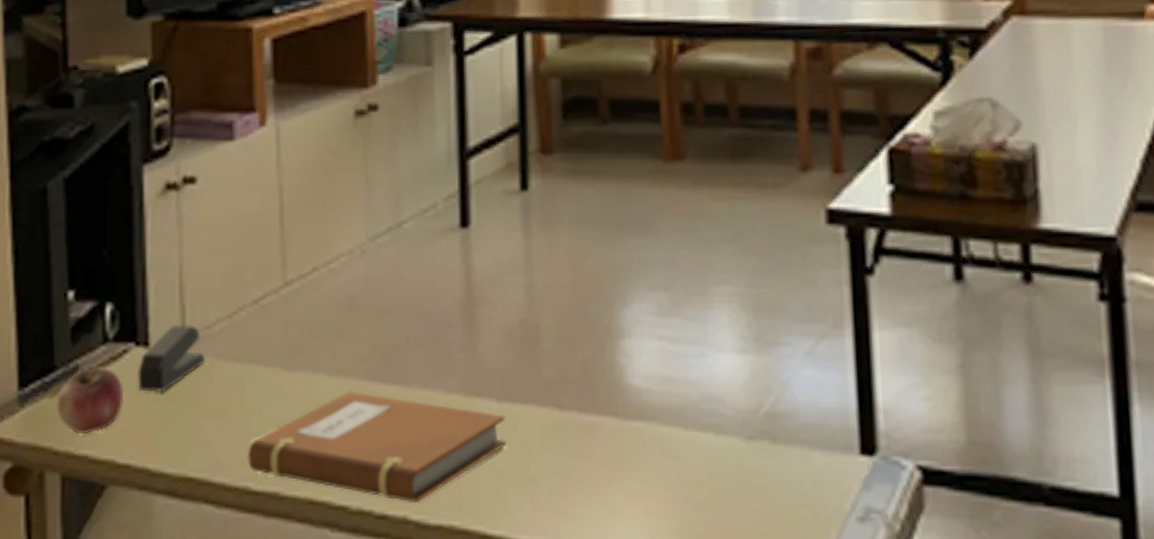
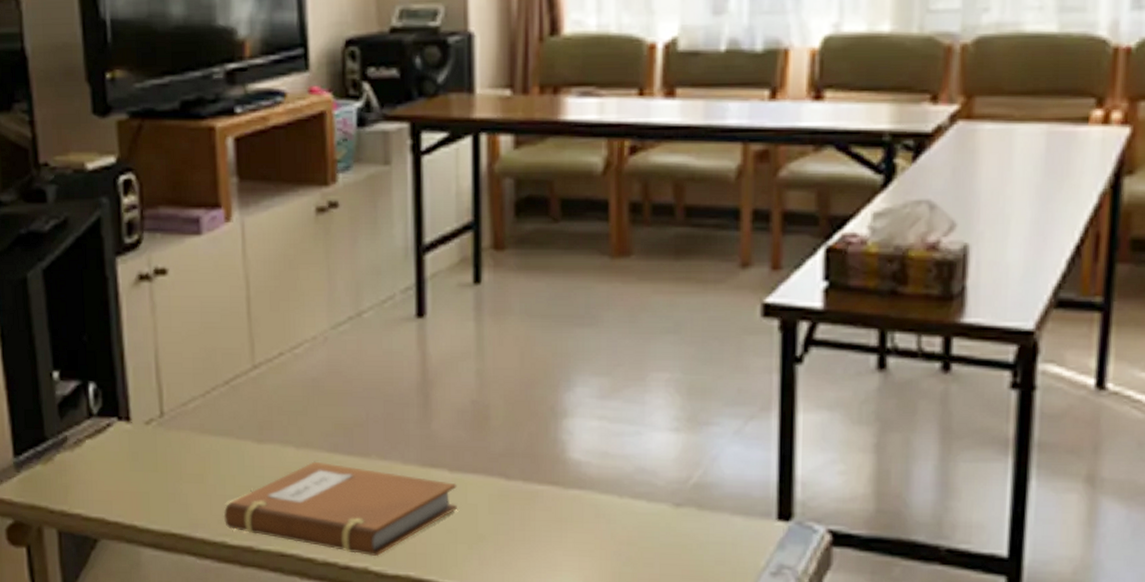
apple: present [56,366,125,435] -> none [49,438,111,496]
stapler: present [138,325,206,392] -> none [121,402,183,461]

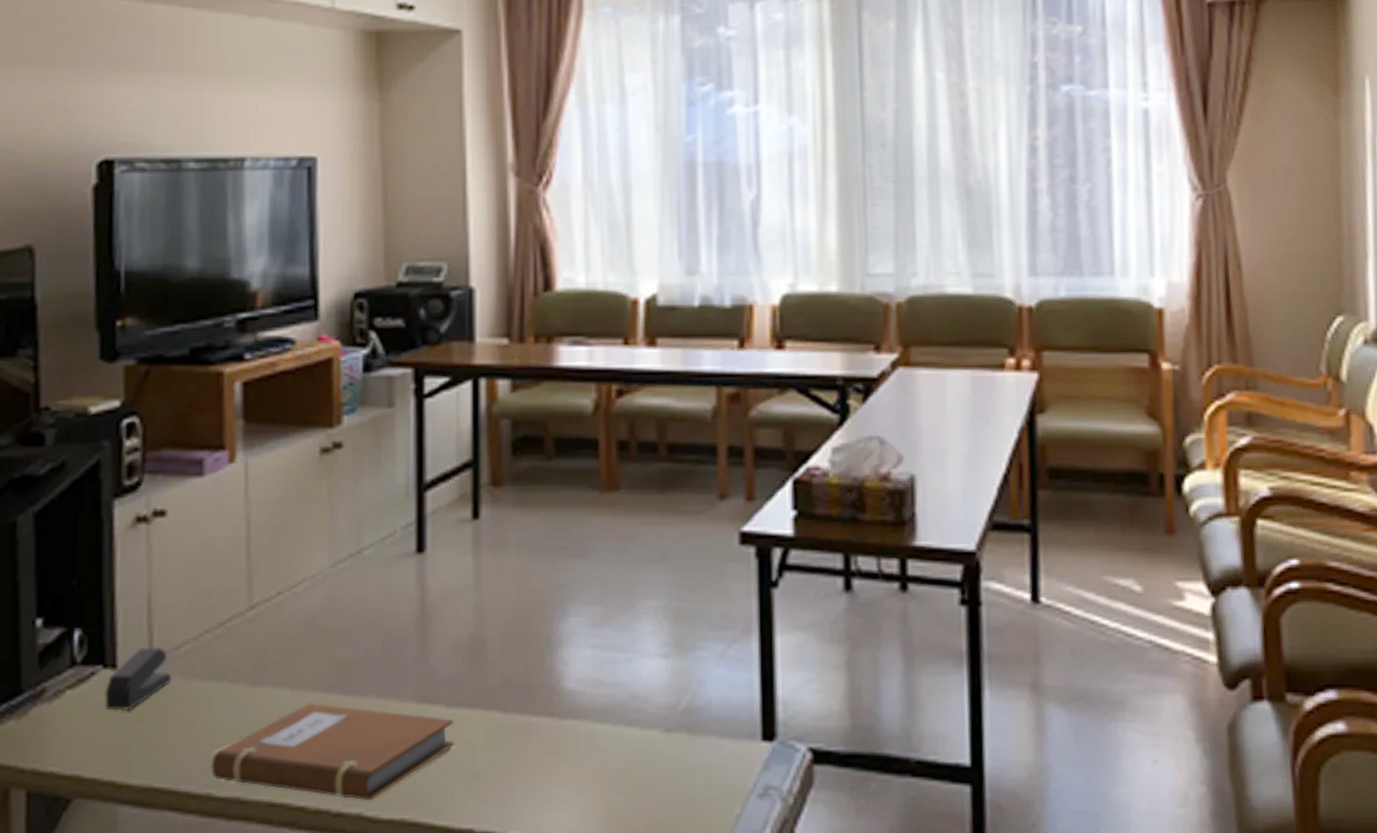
stapler: none [121,402,183,461] -> present [105,647,172,711]

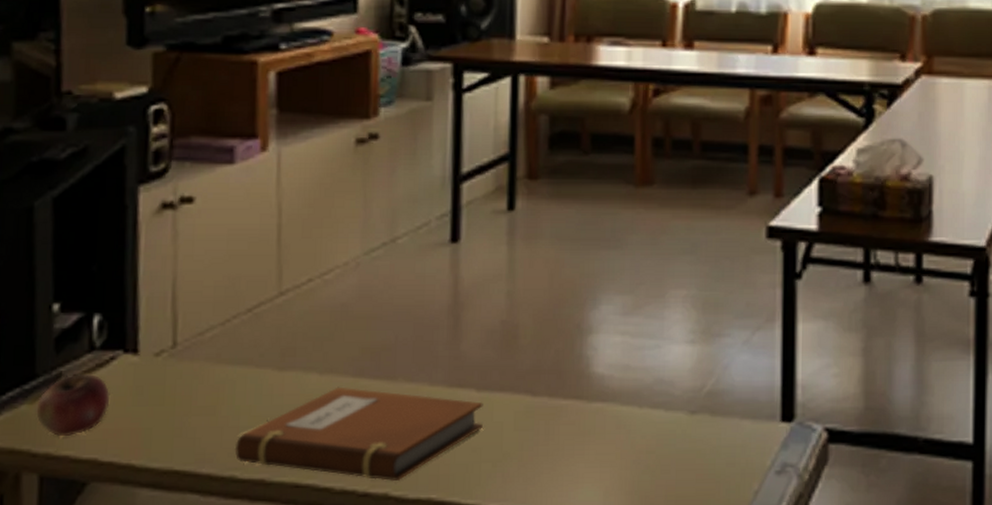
apple: none [22,688,92,753] -> present [36,373,111,437]
stapler: present [105,647,172,711] -> none [125,333,197,395]

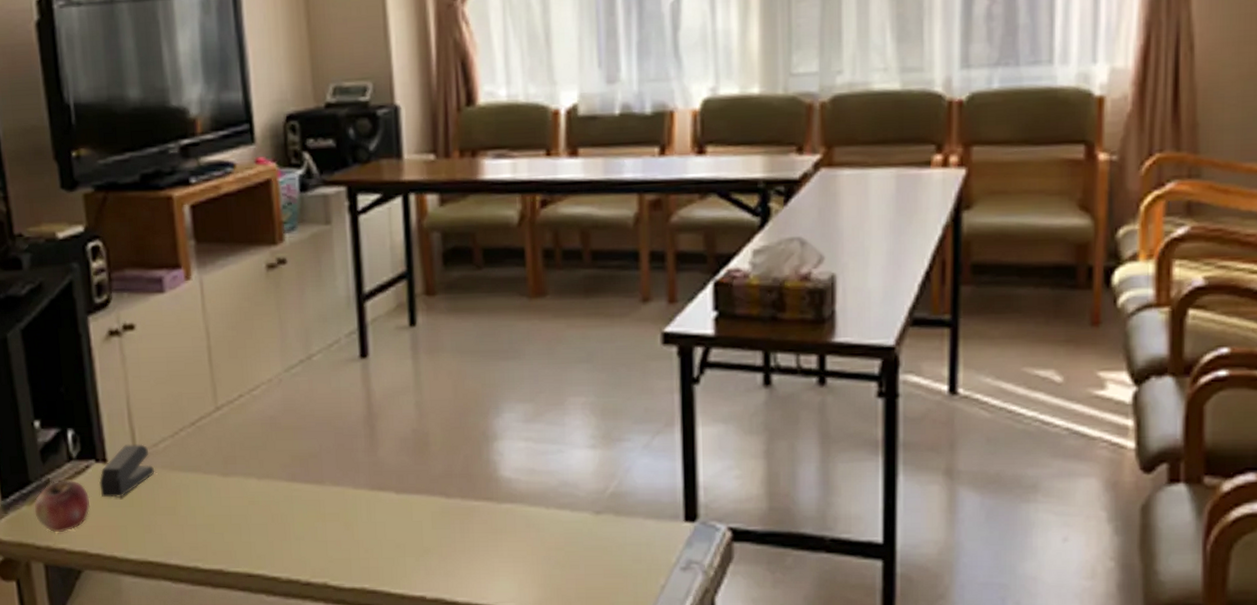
stapler: none [125,333,197,395] -> present [99,444,155,498]
notebook: present [234,387,483,482] -> none [195,490,404,573]

